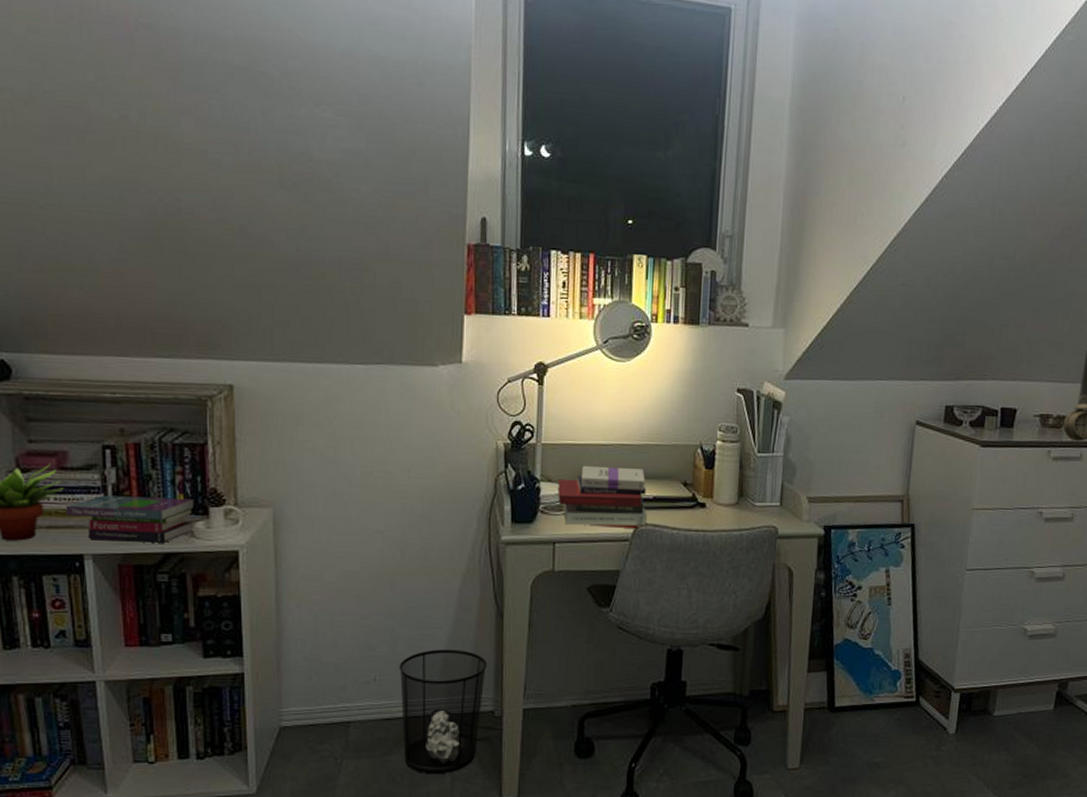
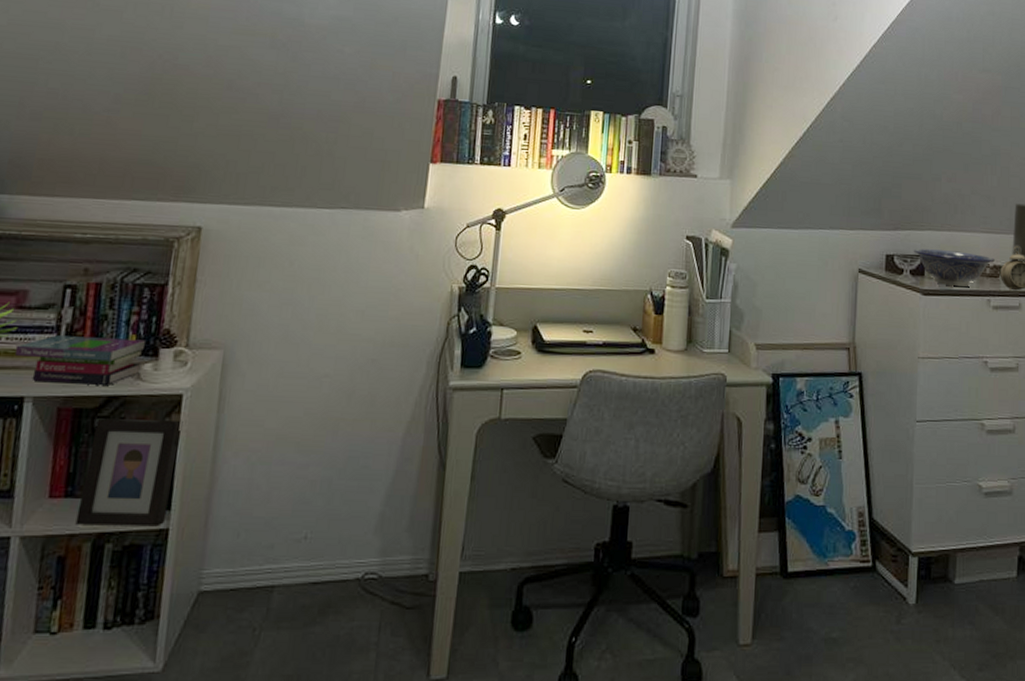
picture frame: none [154,574,243,671] -> present [75,418,183,527]
waste bin: present [399,649,488,775] -> none [327,503,426,650]
books: present [557,465,647,528] -> none [508,309,597,375]
decorative bowl: none [975,399,1059,439] -> present [914,248,995,288]

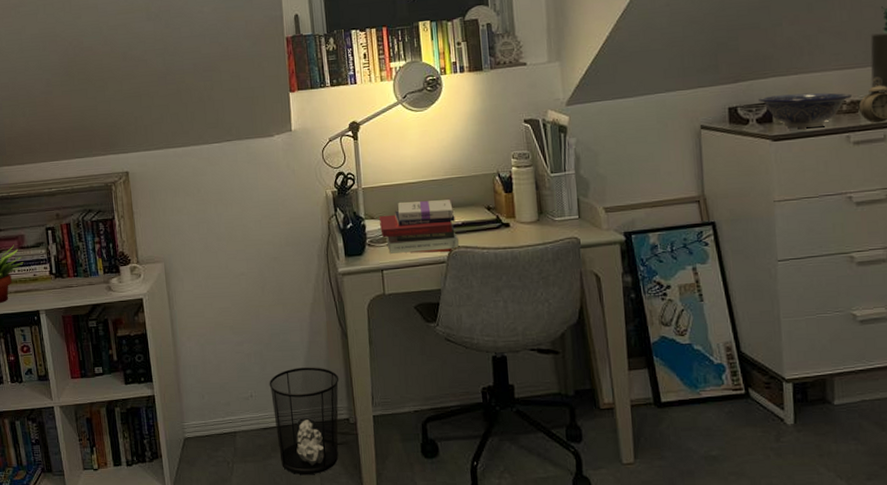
books: present [15,335,145,385] -> none [25,261,110,299]
picture frame: present [75,418,183,527] -> none [89,317,151,396]
waste bin: none [327,503,426,650] -> present [269,367,339,475]
books: none [508,309,597,375] -> present [378,199,459,254]

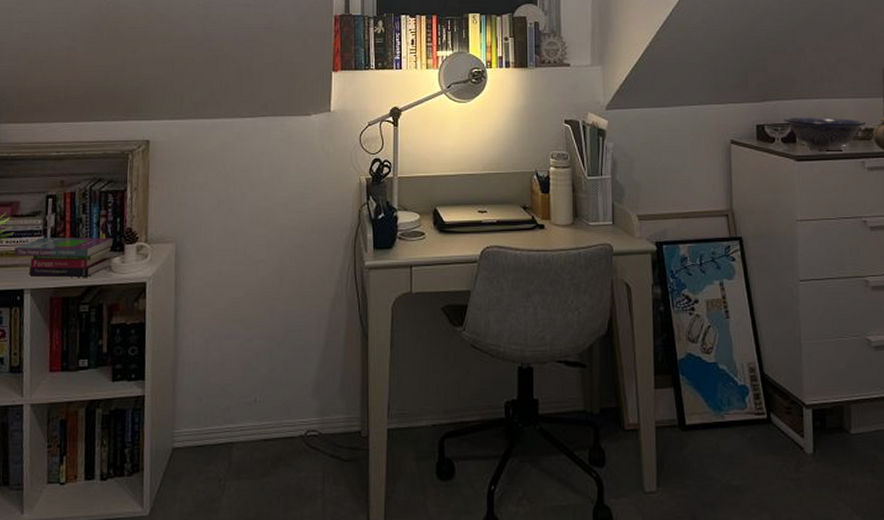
books: none [25,261,110,299] -> present [13,237,113,277]
waste bin: present [269,367,339,475] -> none [277,370,355,497]
books: present [378,199,459,254] -> none [412,194,492,250]

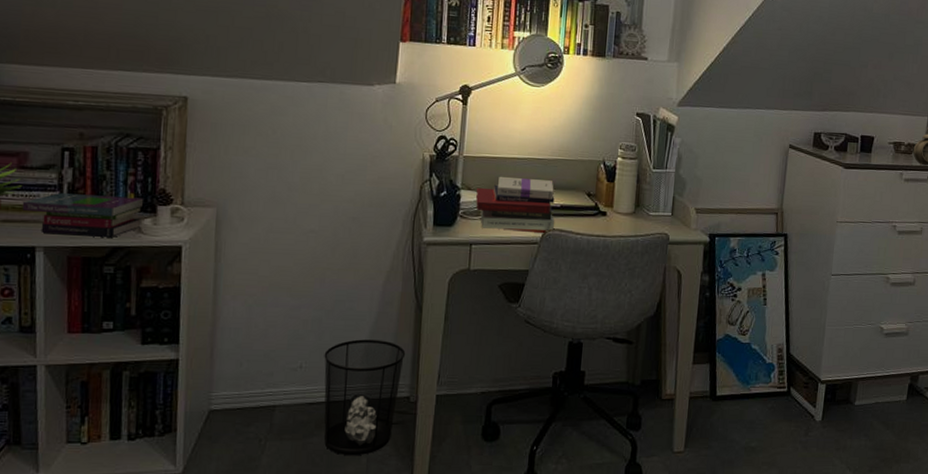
waste bin: none [277,370,355,497] -> present [323,339,406,456]
books: none [412,194,492,250] -> present [476,176,555,233]
decorative bowl: present [784,117,866,151] -> none [839,127,910,162]

